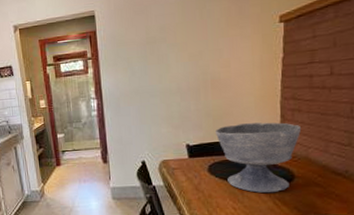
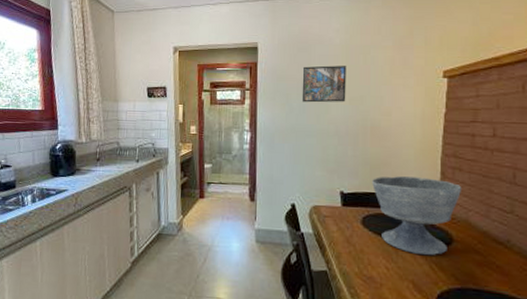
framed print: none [140,23,186,65] -> present [301,65,347,103]

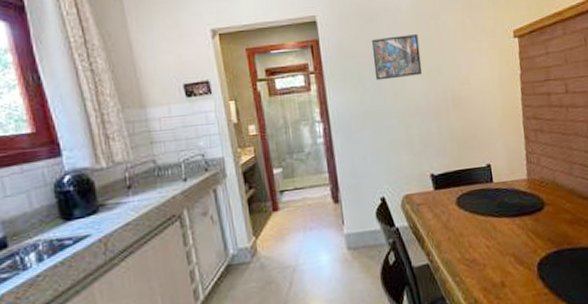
bowl: present [372,176,462,256] -> none [461,144,546,226]

